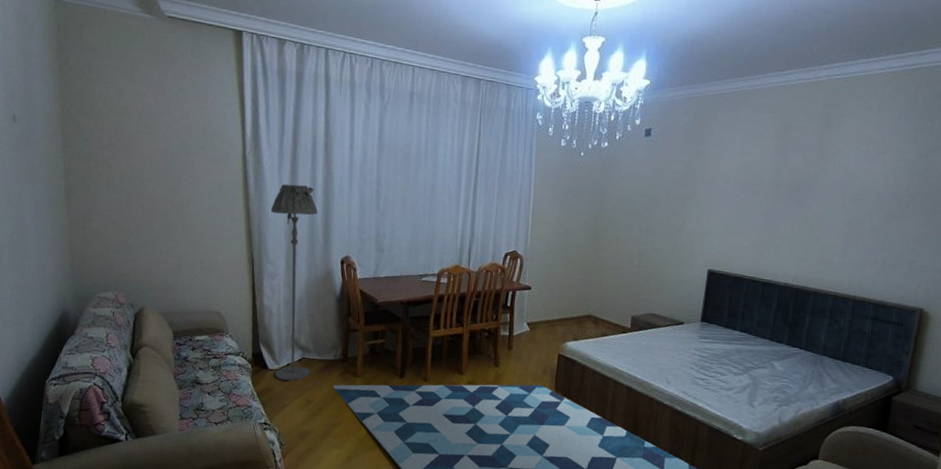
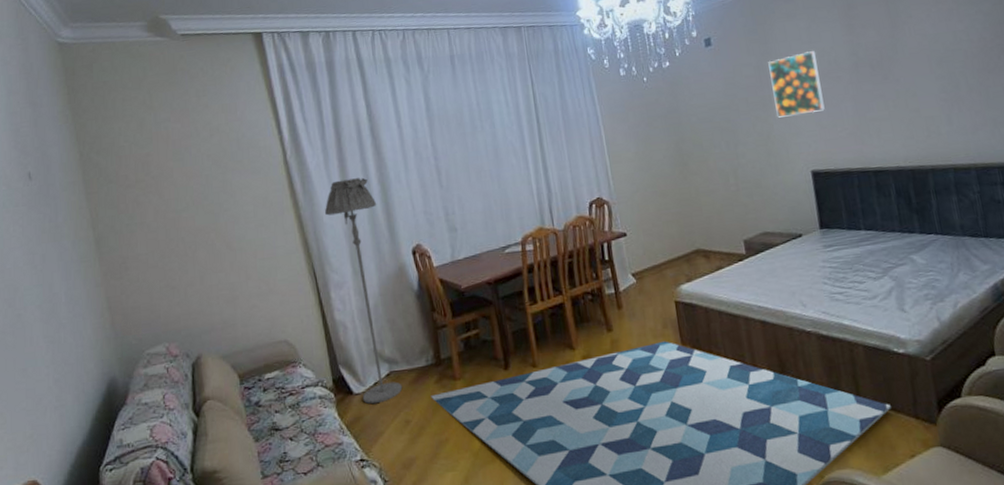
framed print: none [692,162,744,219] -> present [768,51,825,118]

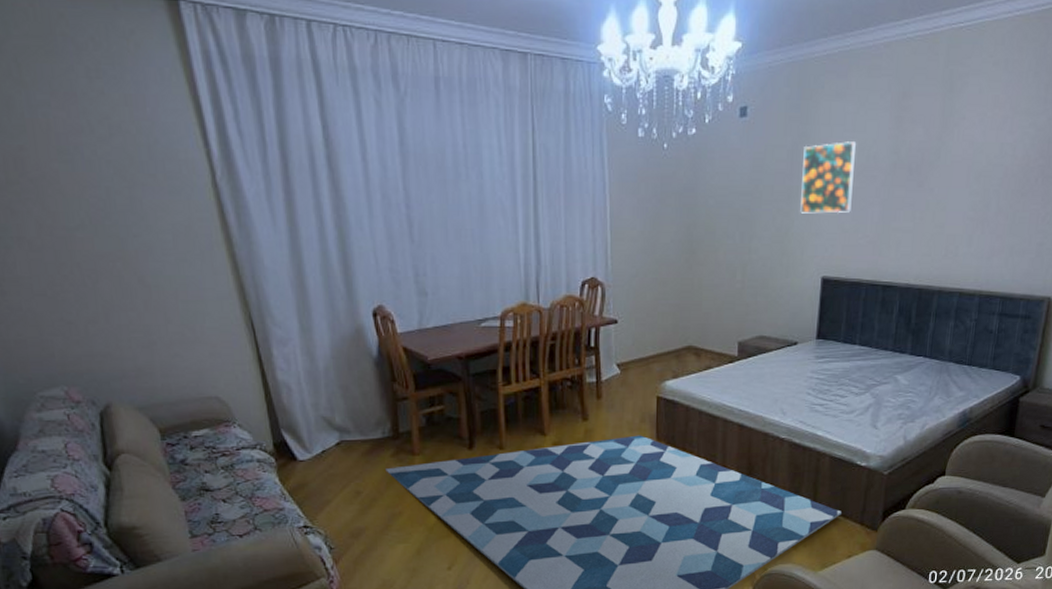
floor lamp: present [324,177,403,404] -> none [265,217,354,472]

